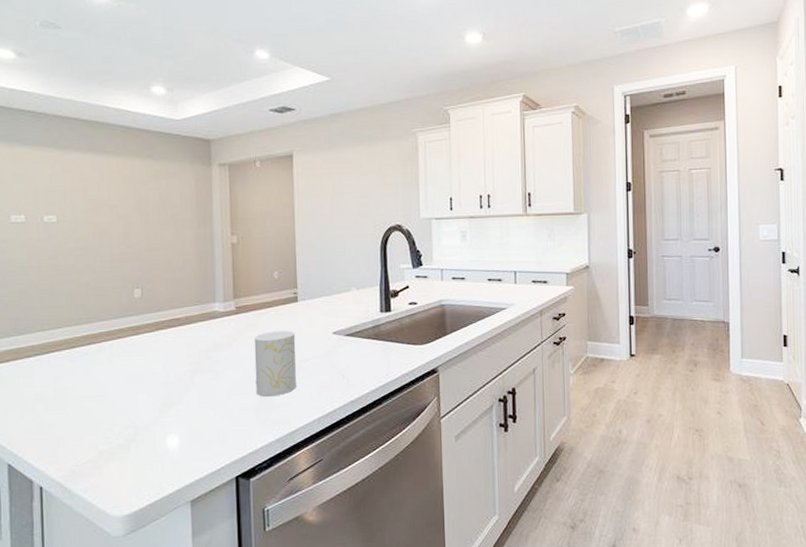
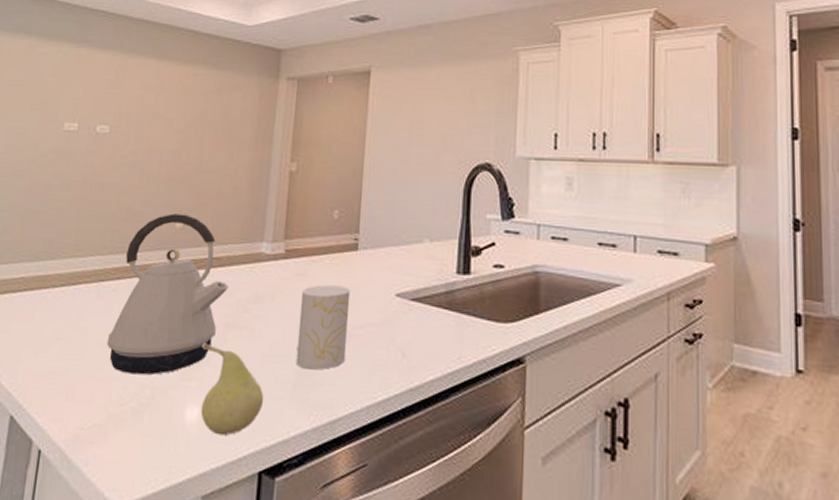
kettle: none [87,286,190,419] -> present [106,213,229,375]
fruit: none [173,387,233,455] -> present [200,343,264,436]

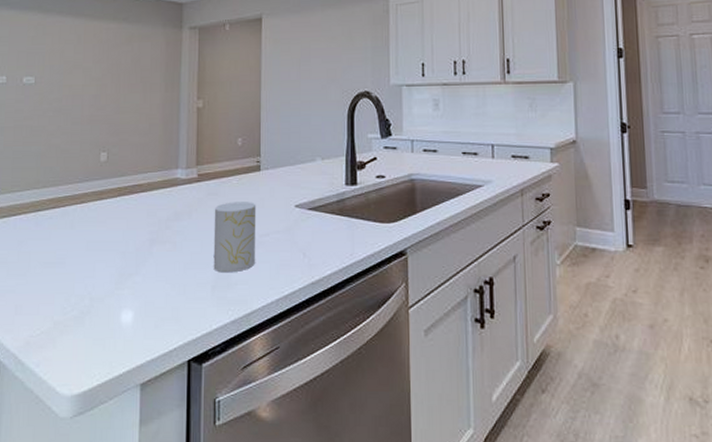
kettle: present [106,213,229,375] -> none [47,149,151,288]
fruit: present [200,343,264,436] -> none [130,257,188,333]

